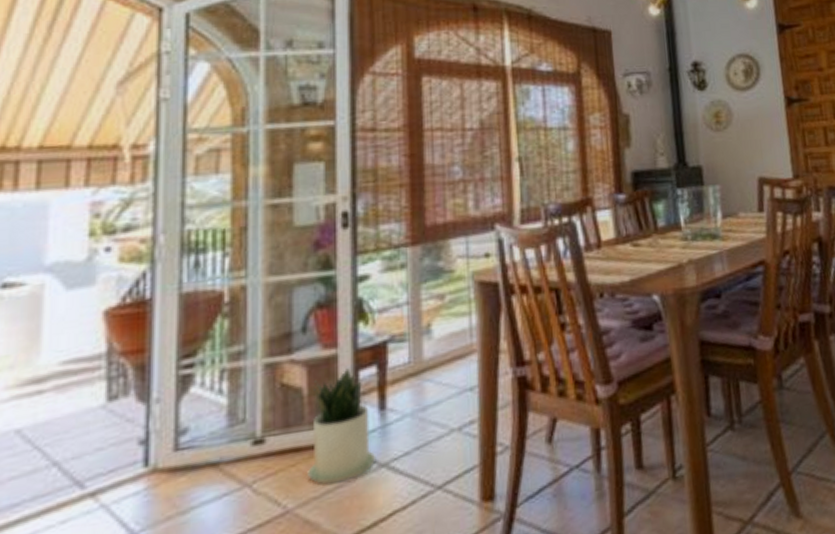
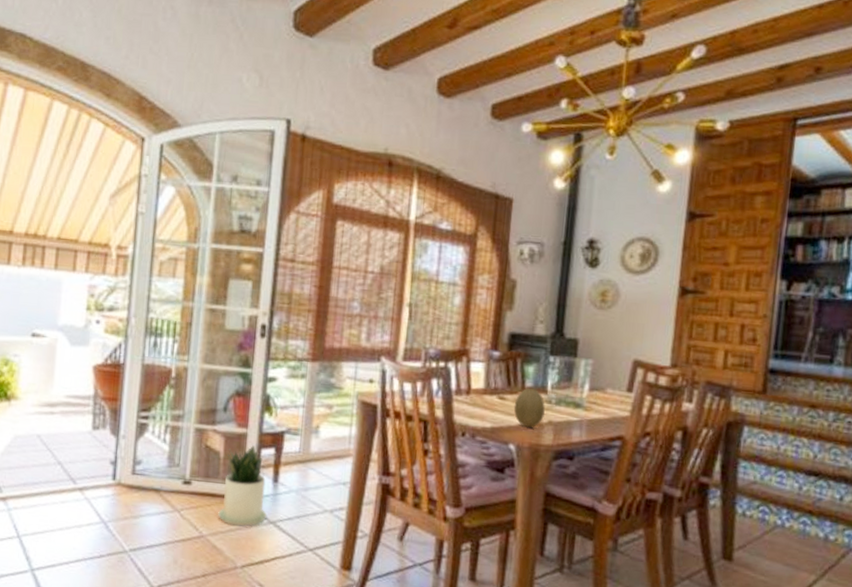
fruit: none [650,227,683,272] -> present [513,388,545,427]

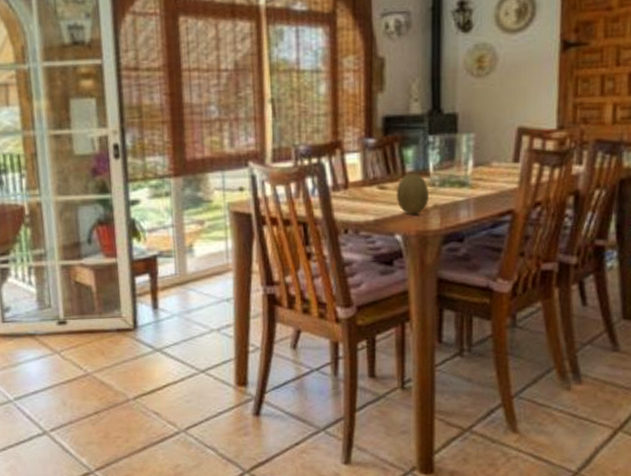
planter: present [218,445,267,526] -> none [100,274,151,359]

